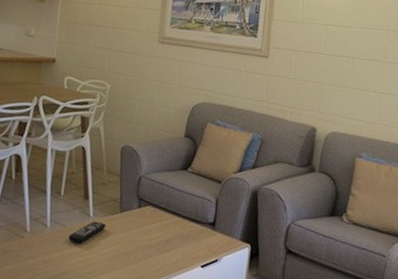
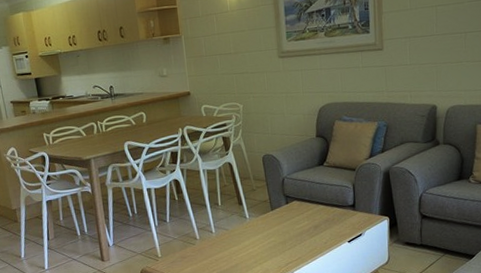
remote control: present [68,221,106,244] -> none [231,221,262,242]

